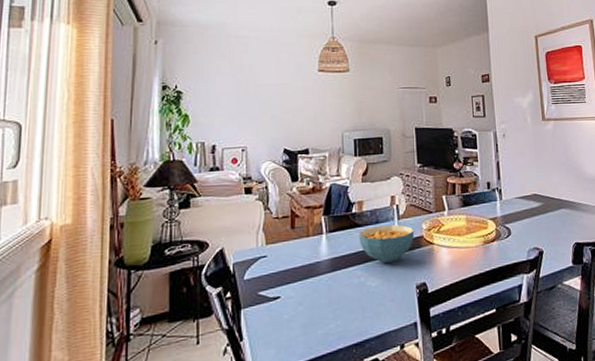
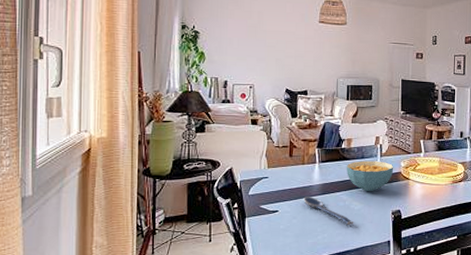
spoon: none [310,275,373,308] -> present [303,197,354,226]

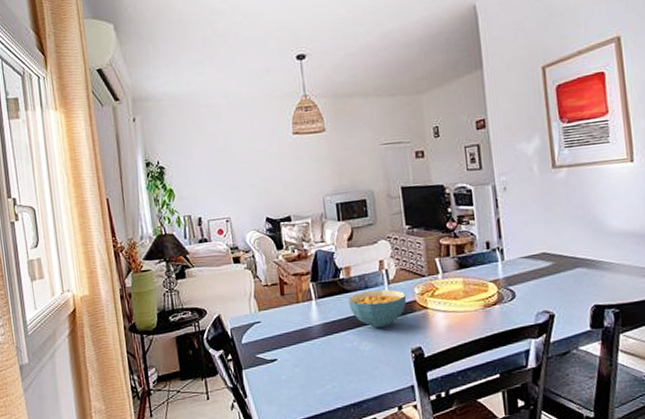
spoon: present [303,197,354,226] -> none [303,340,367,371]

